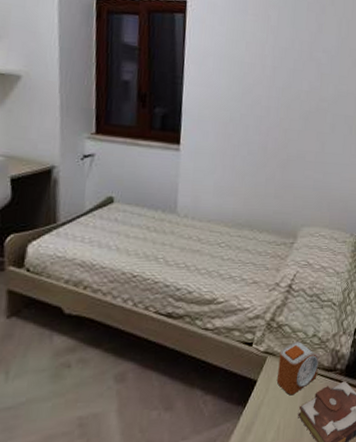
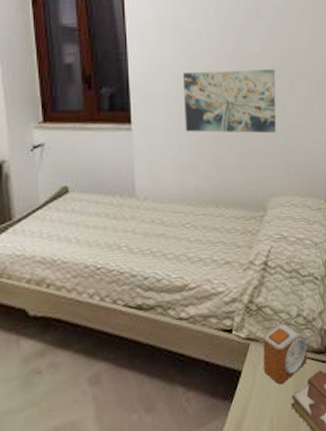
wall art: none [230,102,321,168] -> present [183,68,277,134]

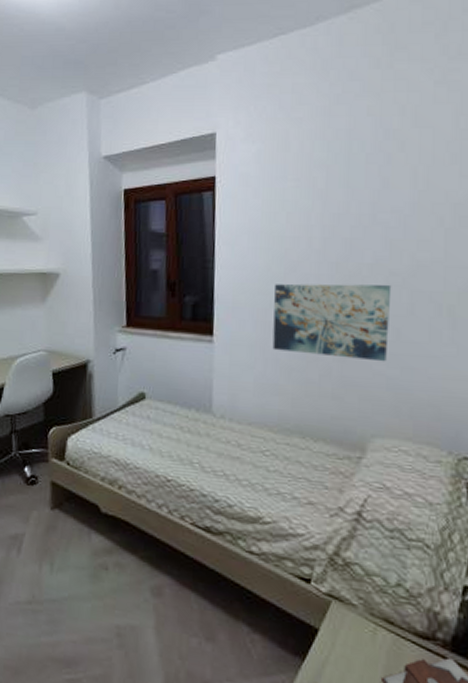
alarm clock: present [263,323,307,385] -> none [347,588,407,660]

